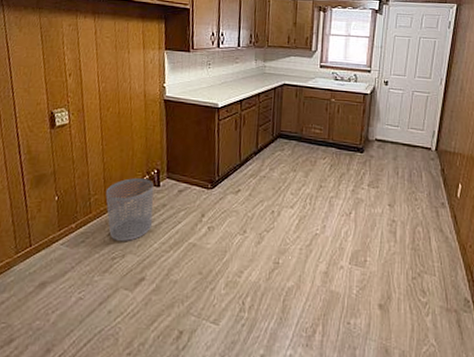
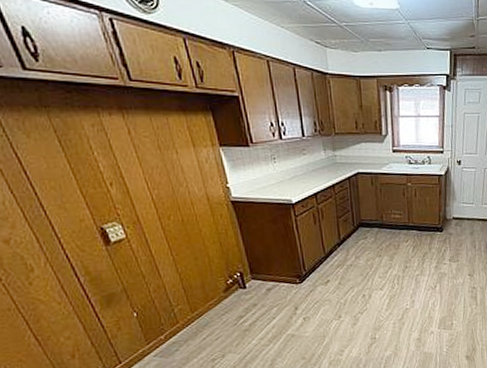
waste bin: present [105,178,154,241] -> none [189,283,246,344]

